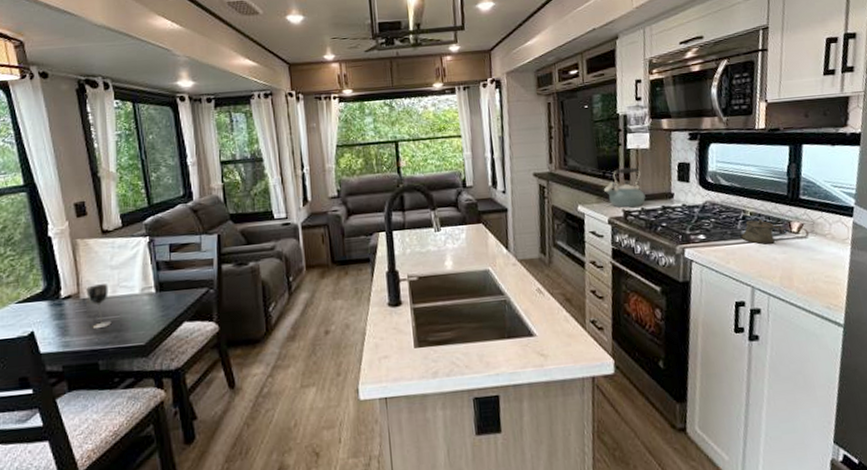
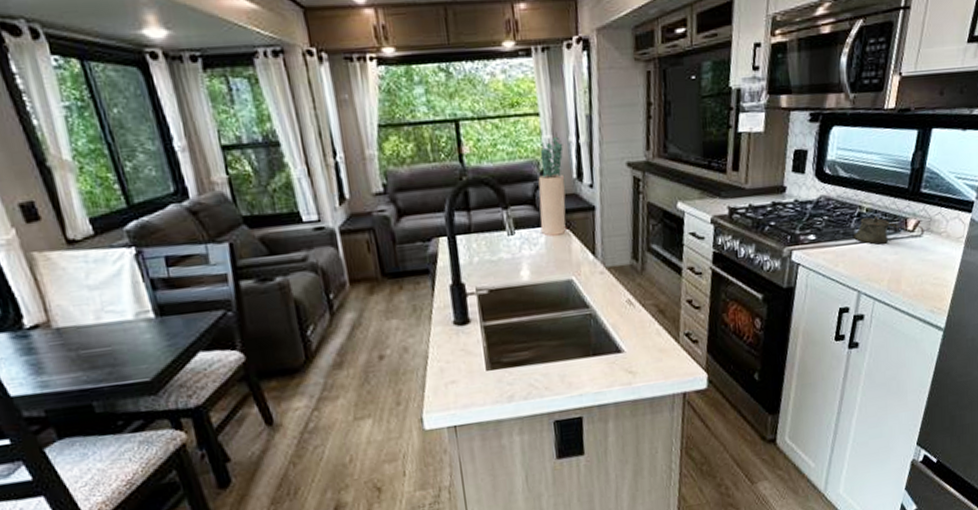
wine glass: present [86,284,112,329] -> none [58,309,102,365]
vase: none [460,149,484,233] -> present [538,131,567,236]
kettle: present [603,167,646,208] -> none [707,154,755,205]

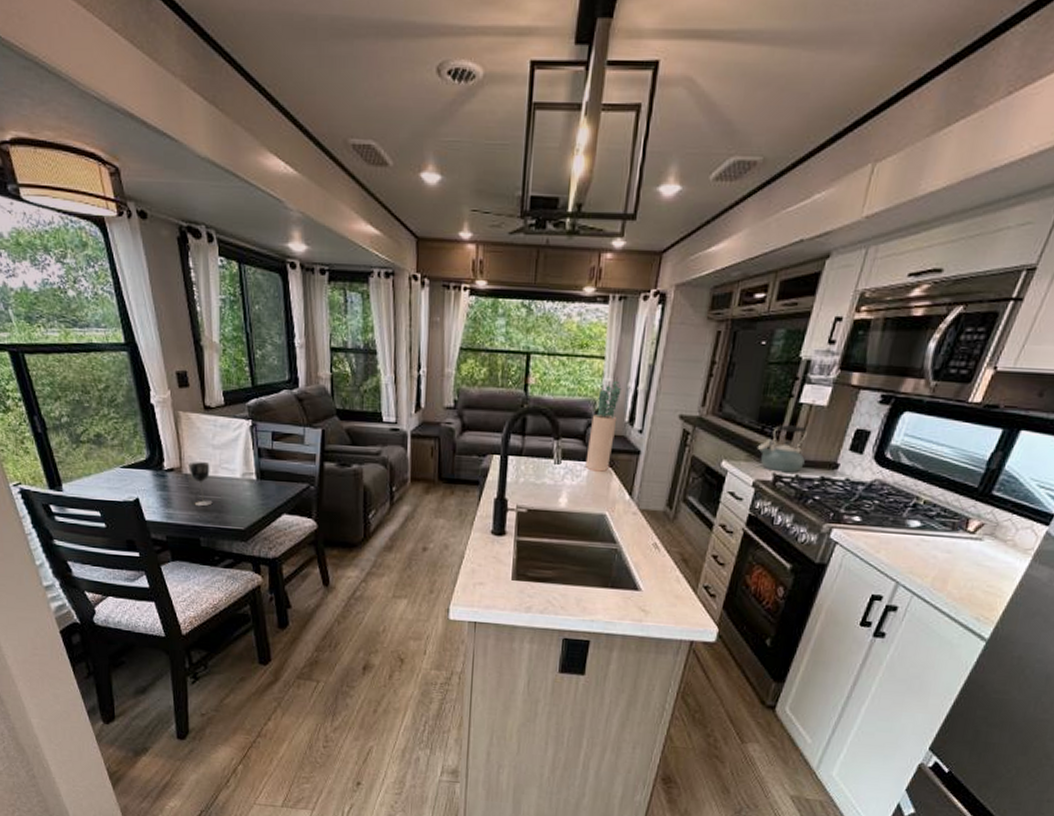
wine glass: none [58,309,102,365] -> present [189,462,213,507]
kettle: none [707,154,755,205] -> present [757,424,807,473]
cooking pot: present [854,216,924,245] -> none [903,510,987,541]

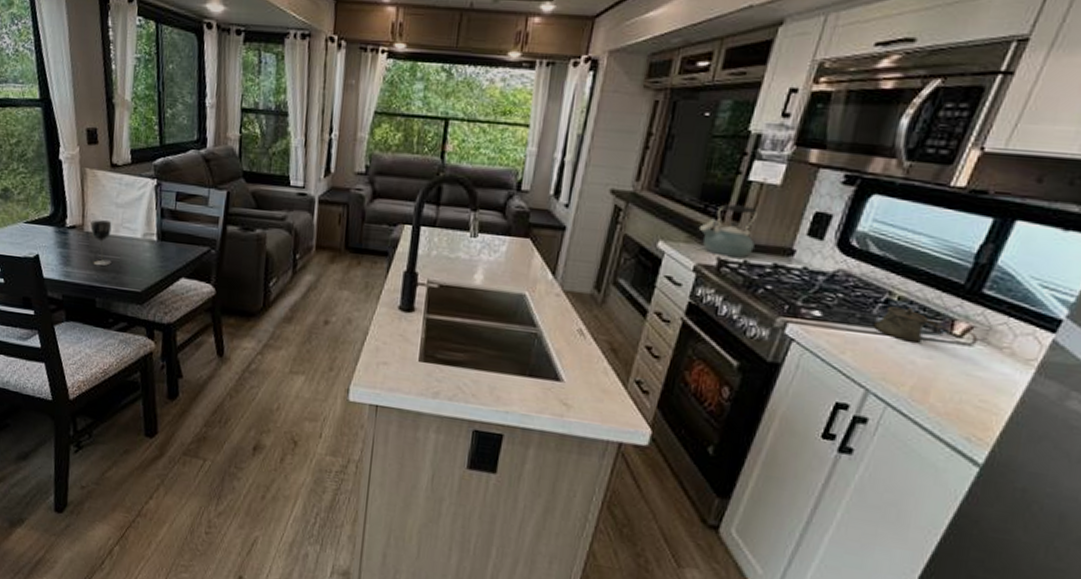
vase: present [585,376,622,472] -> none [504,145,547,248]
cooking pot: none [903,510,987,541] -> present [873,306,978,346]

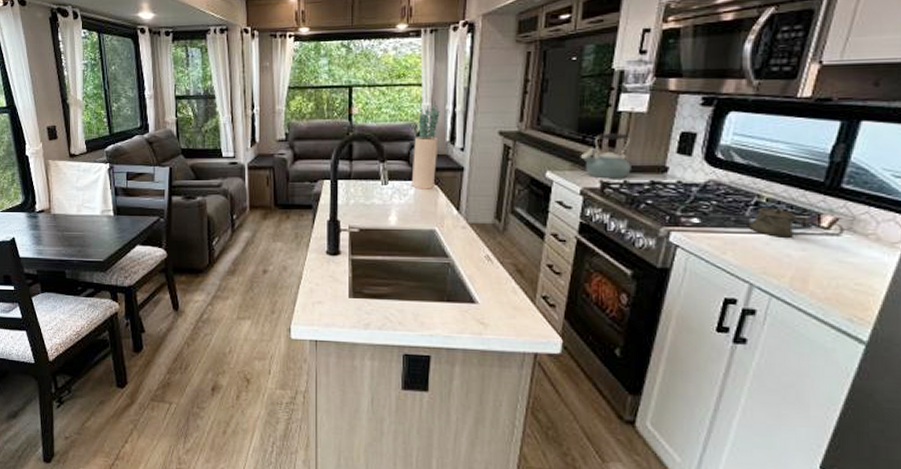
wine glass: present [90,220,112,266] -> none [56,203,76,242]
vase: none [504,145,547,248] -> present [411,100,440,189]

